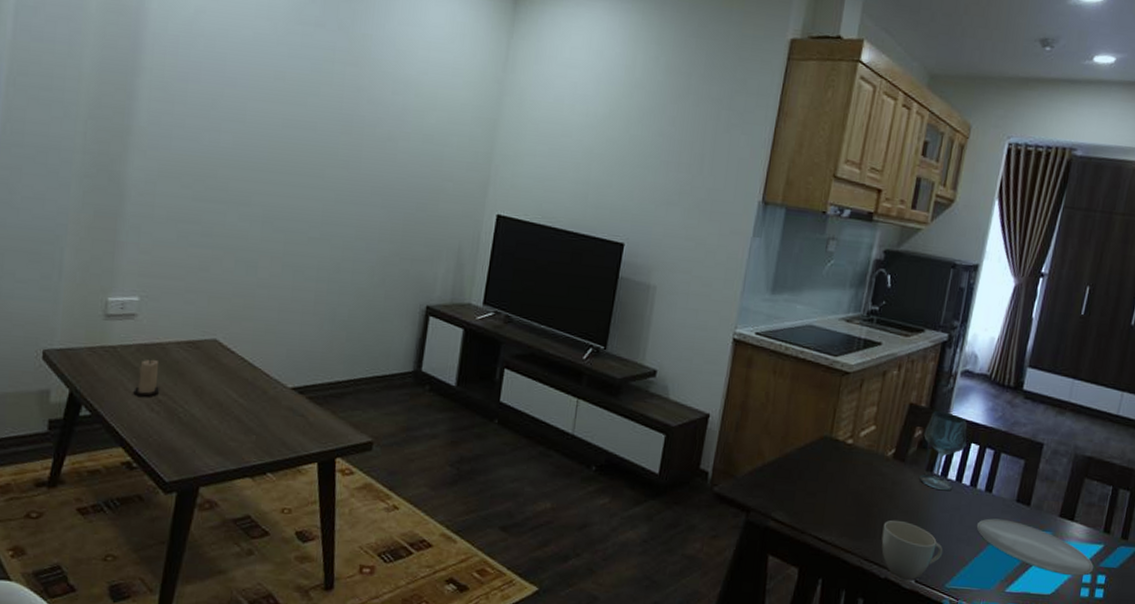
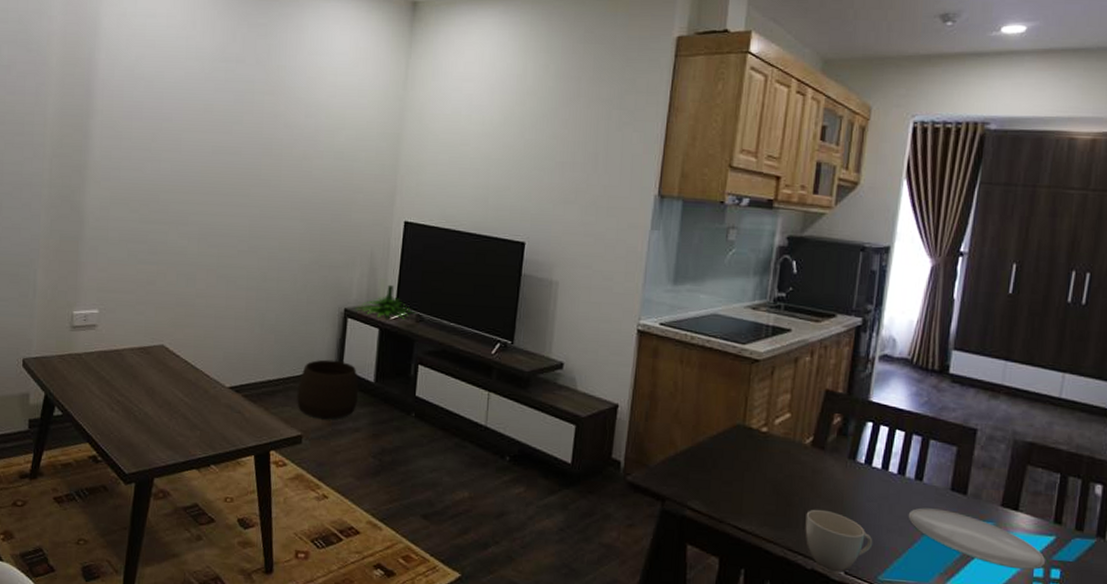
candle: present [133,359,159,397] -> none [96,364,117,398]
planter pot: none [369,360,438,425] -> present [297,359,359,419]
plant: none [438,282,504,320] -> present [355,284,416,319]
wine glass: present [919,411,968,491] -> none [841,397,891,480]

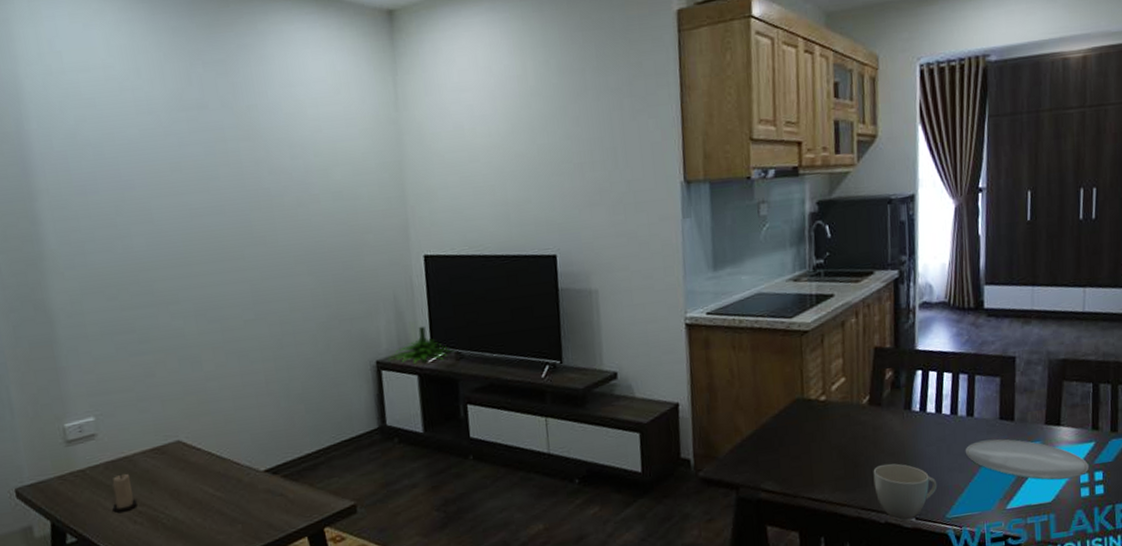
candle: none [96,364,117,398] -> present [112,473,137,513]
planter pot: present [297,359,359,419] -> none [341,417,410,483]

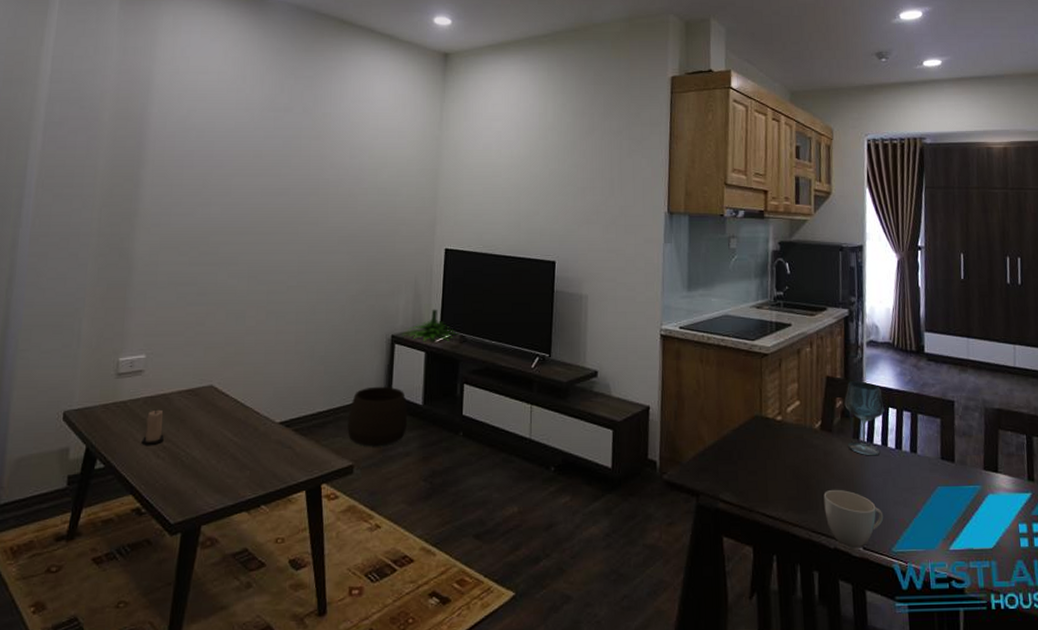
planter pot: none [341,417,410,483] -> present [347,386,408,446]
wine glass: none [894,347,939,426] -> present [844,381,885,456]
plate: present [965,439,1090,480] -> none [909,478,1028,528]

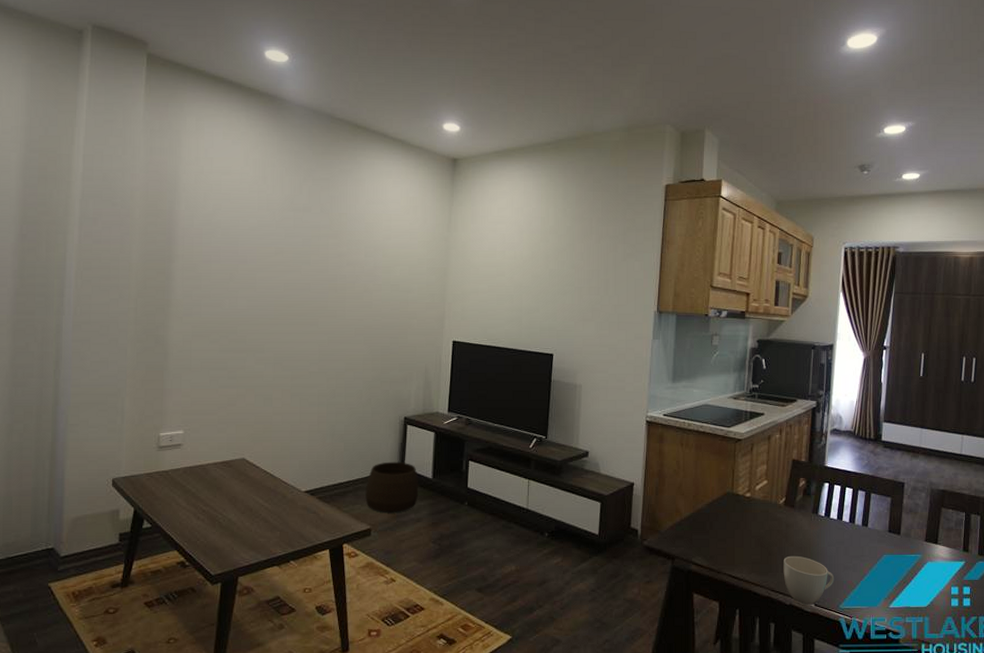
candle: present [141,409,164,445] -> none [183,478,203,508]
plant: present [402,309,459,341] -> none [413,394,465,423]
wine glass: present [844,381,885,456] -> none [807,464,842,528]

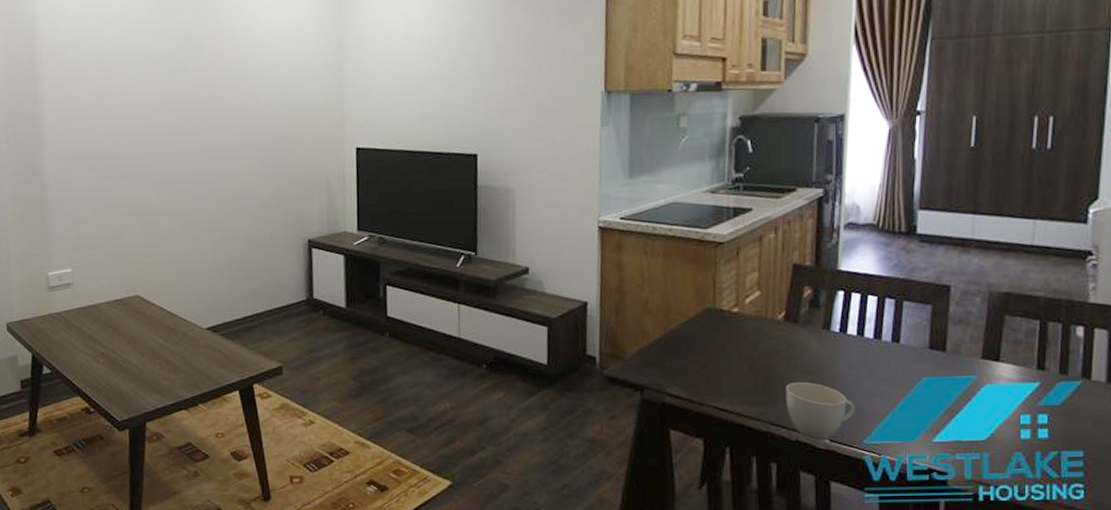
planter pot: present [365,462,419,512] -> none [272,290,332,348]

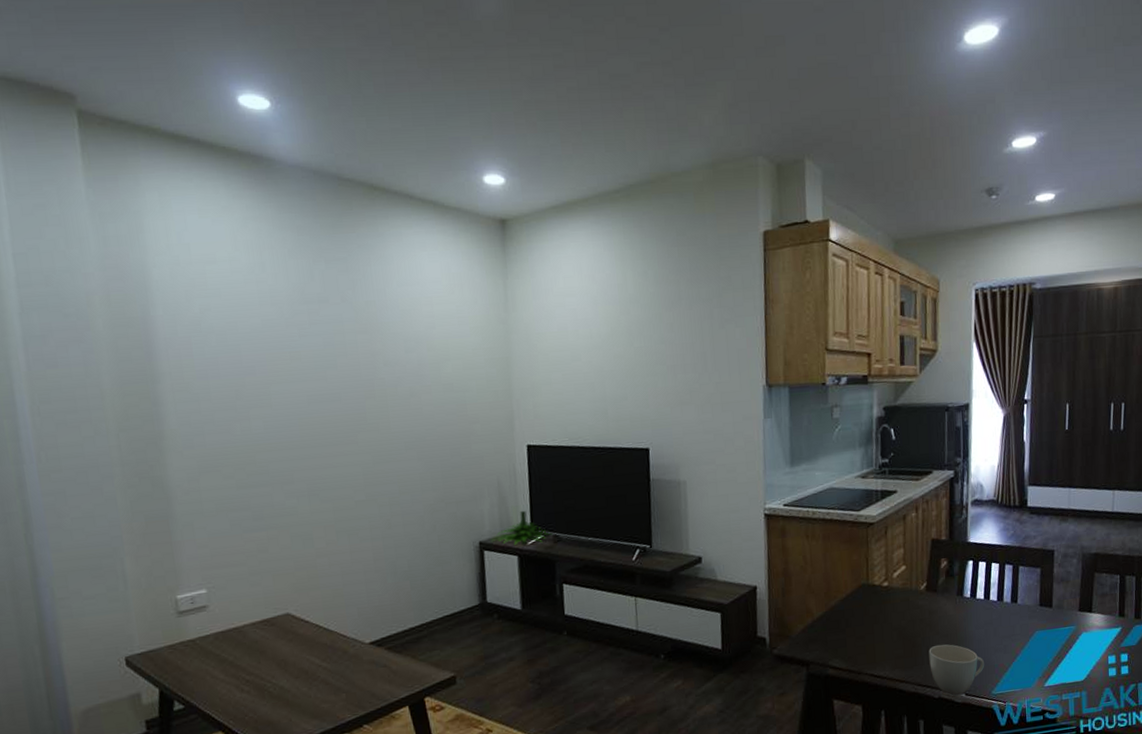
plant: none [318,211,378,245] -> present [490,510,553,545]

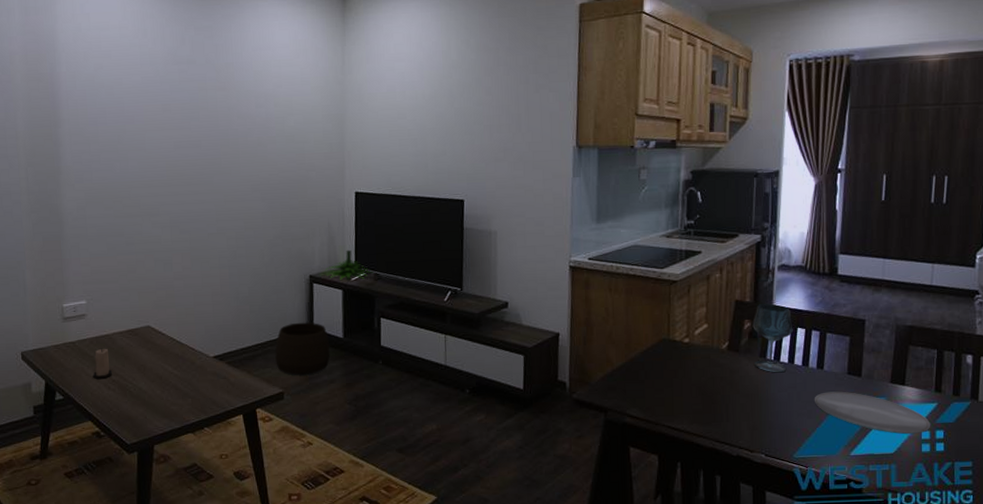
candle: none [220,643,245,681] -> present [93,348,112,379]
planter pot: none [443,595,508,656] -> present [275,322,331,375]
cup: present [929,644,985,696] -> none [728,403,787,455]
wine glass: none [949,540,988,611] -> present [752,303,793,373]
plate: none [1009,623,1117,661] -> present [814,391,931,435]

